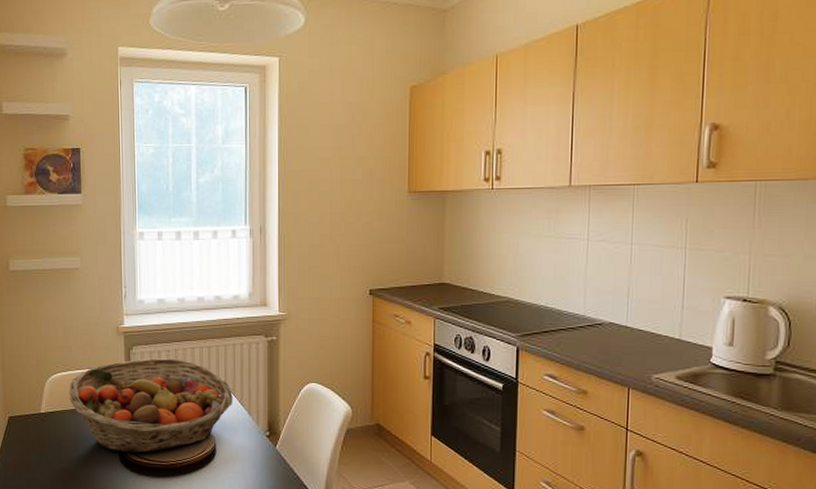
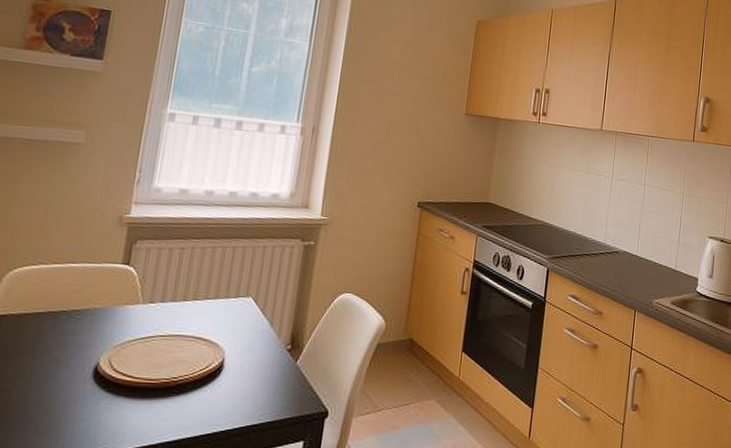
fruit basket: present [69,358,233,454] -> none [34,255,255,369]

